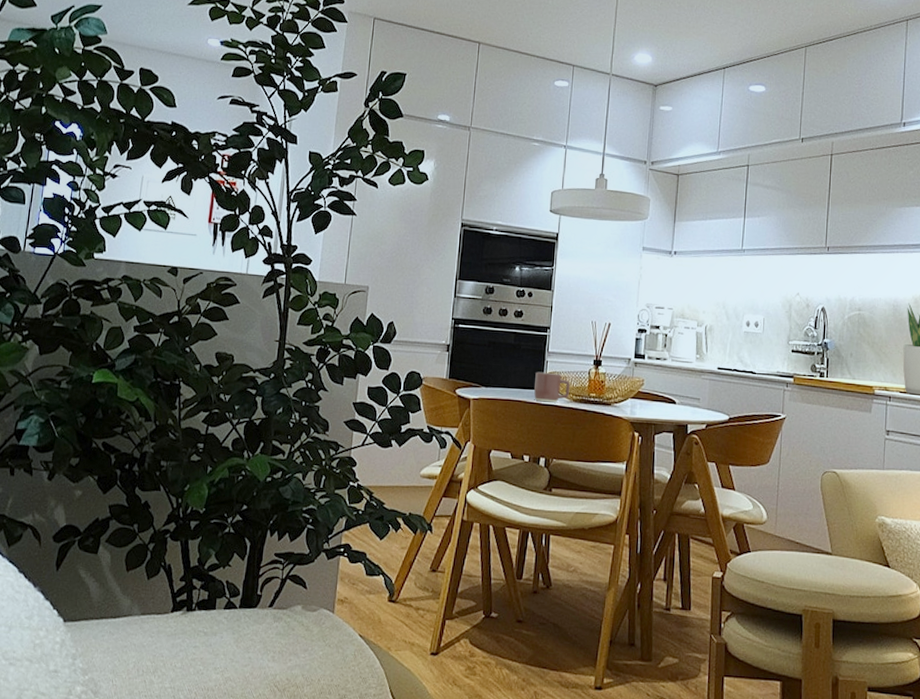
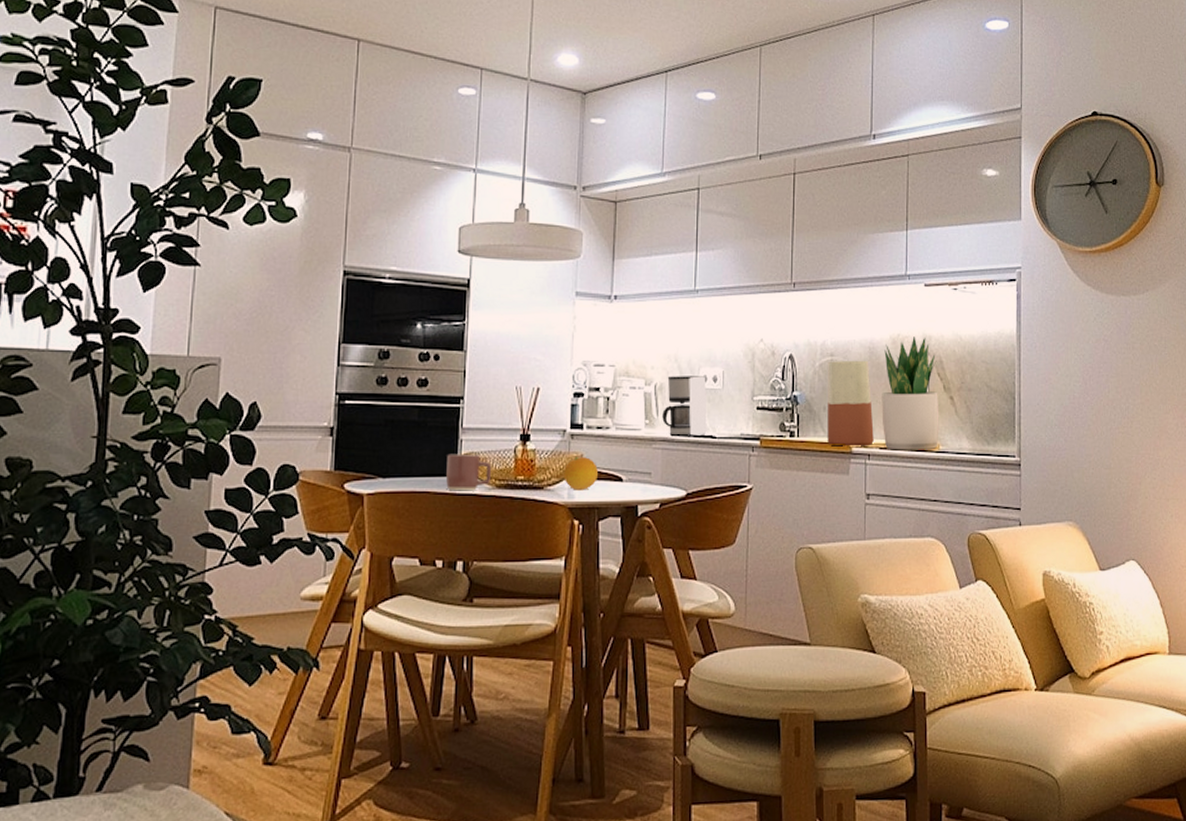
fruit: none [627,381,656,409] -> present [564,457,598,490]
coffee maker: none [711,319,749,371] -> present [662,376,707,436]
vase: none [853,314,895,390] -> present [827,360,874,447]

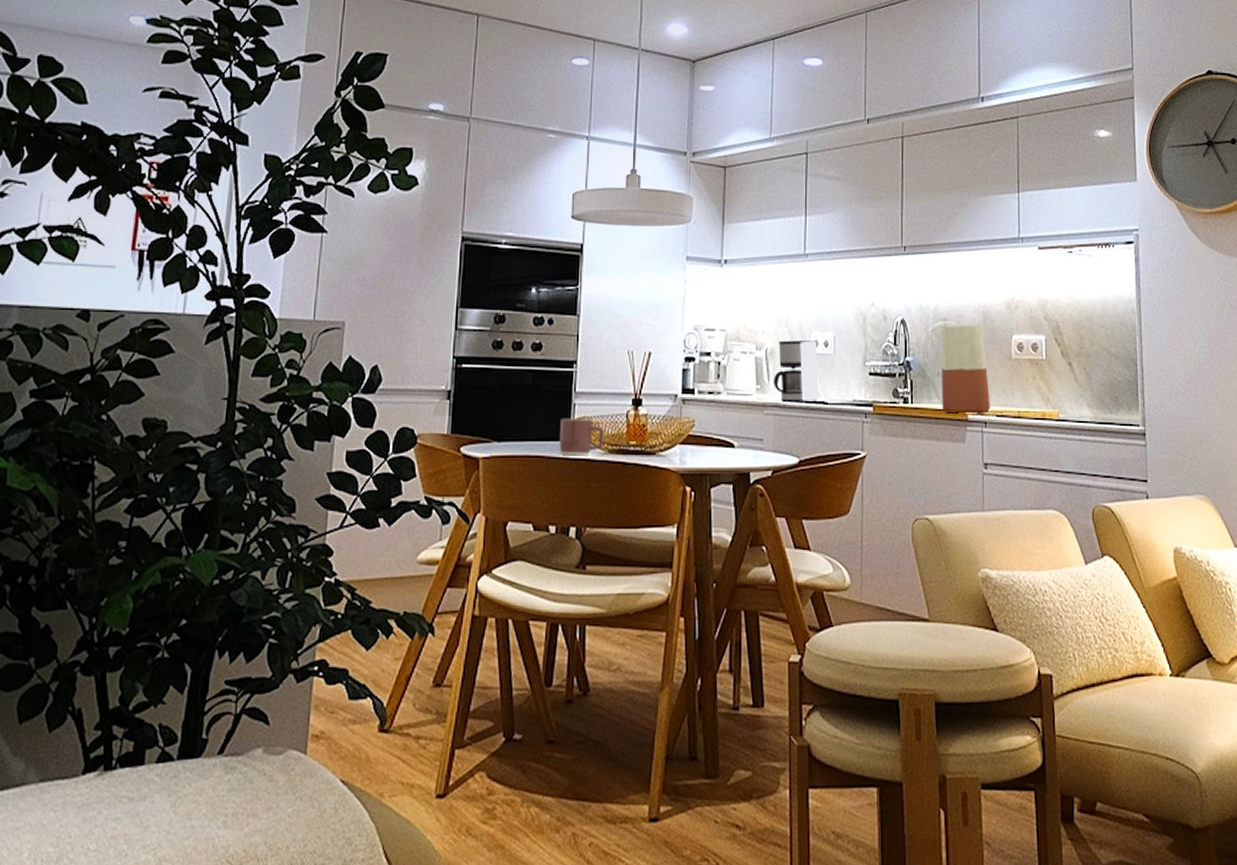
fruit: present [564,457,598,490] -> none [675,423,709,456]
planter: present [881,336,939,450] -> none [997,301,1058,418]

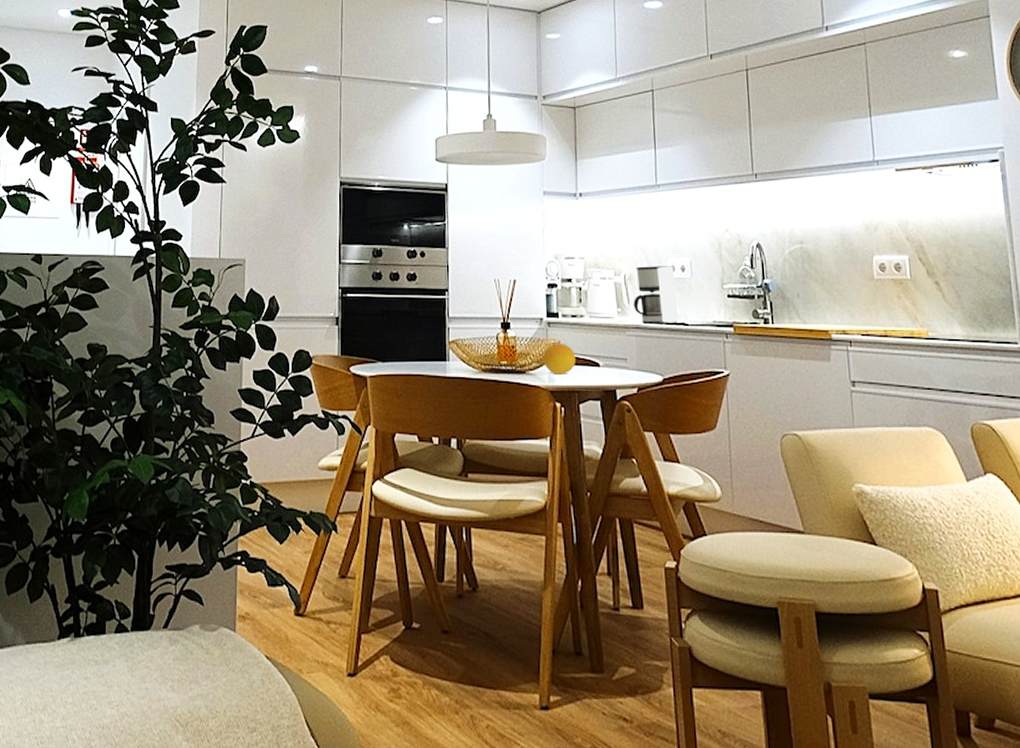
mug: present [560,418,605,456] -> none [437,340,478,375]
fruit: none [675,423,709,456] -> present [543,344,576,375]
vase: present [941,325,990,414] -> none [798,247,854,333]

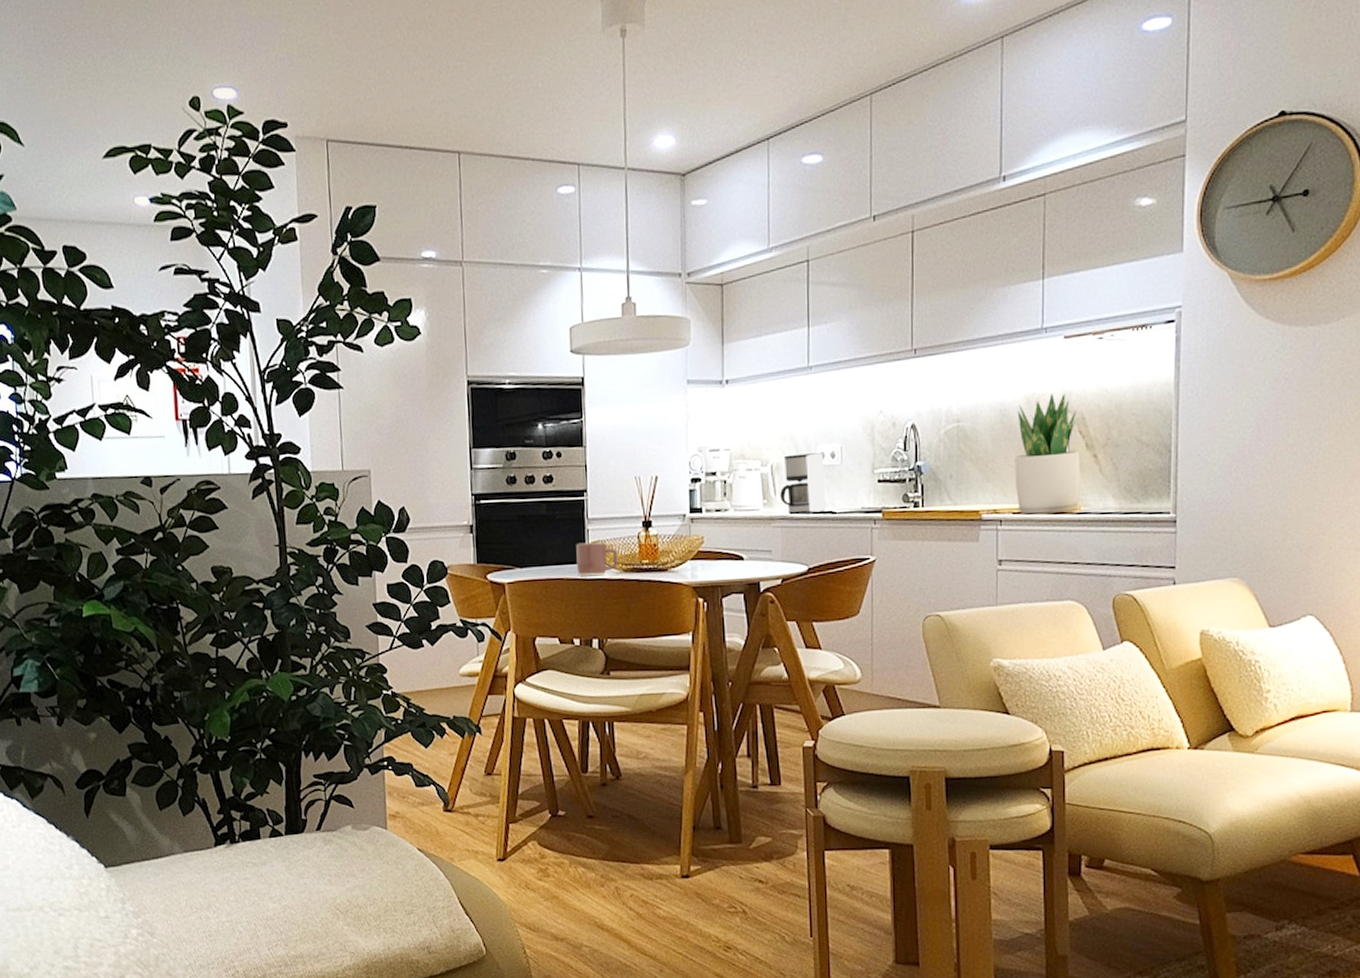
mug: none [437,340,478,375] -> present [576,542,619,577]
fruit: present [543,344,576,375] -> none [686,539,719,570]
planter: none [857,222,927,337] -> present [1015,393,1081,515]

